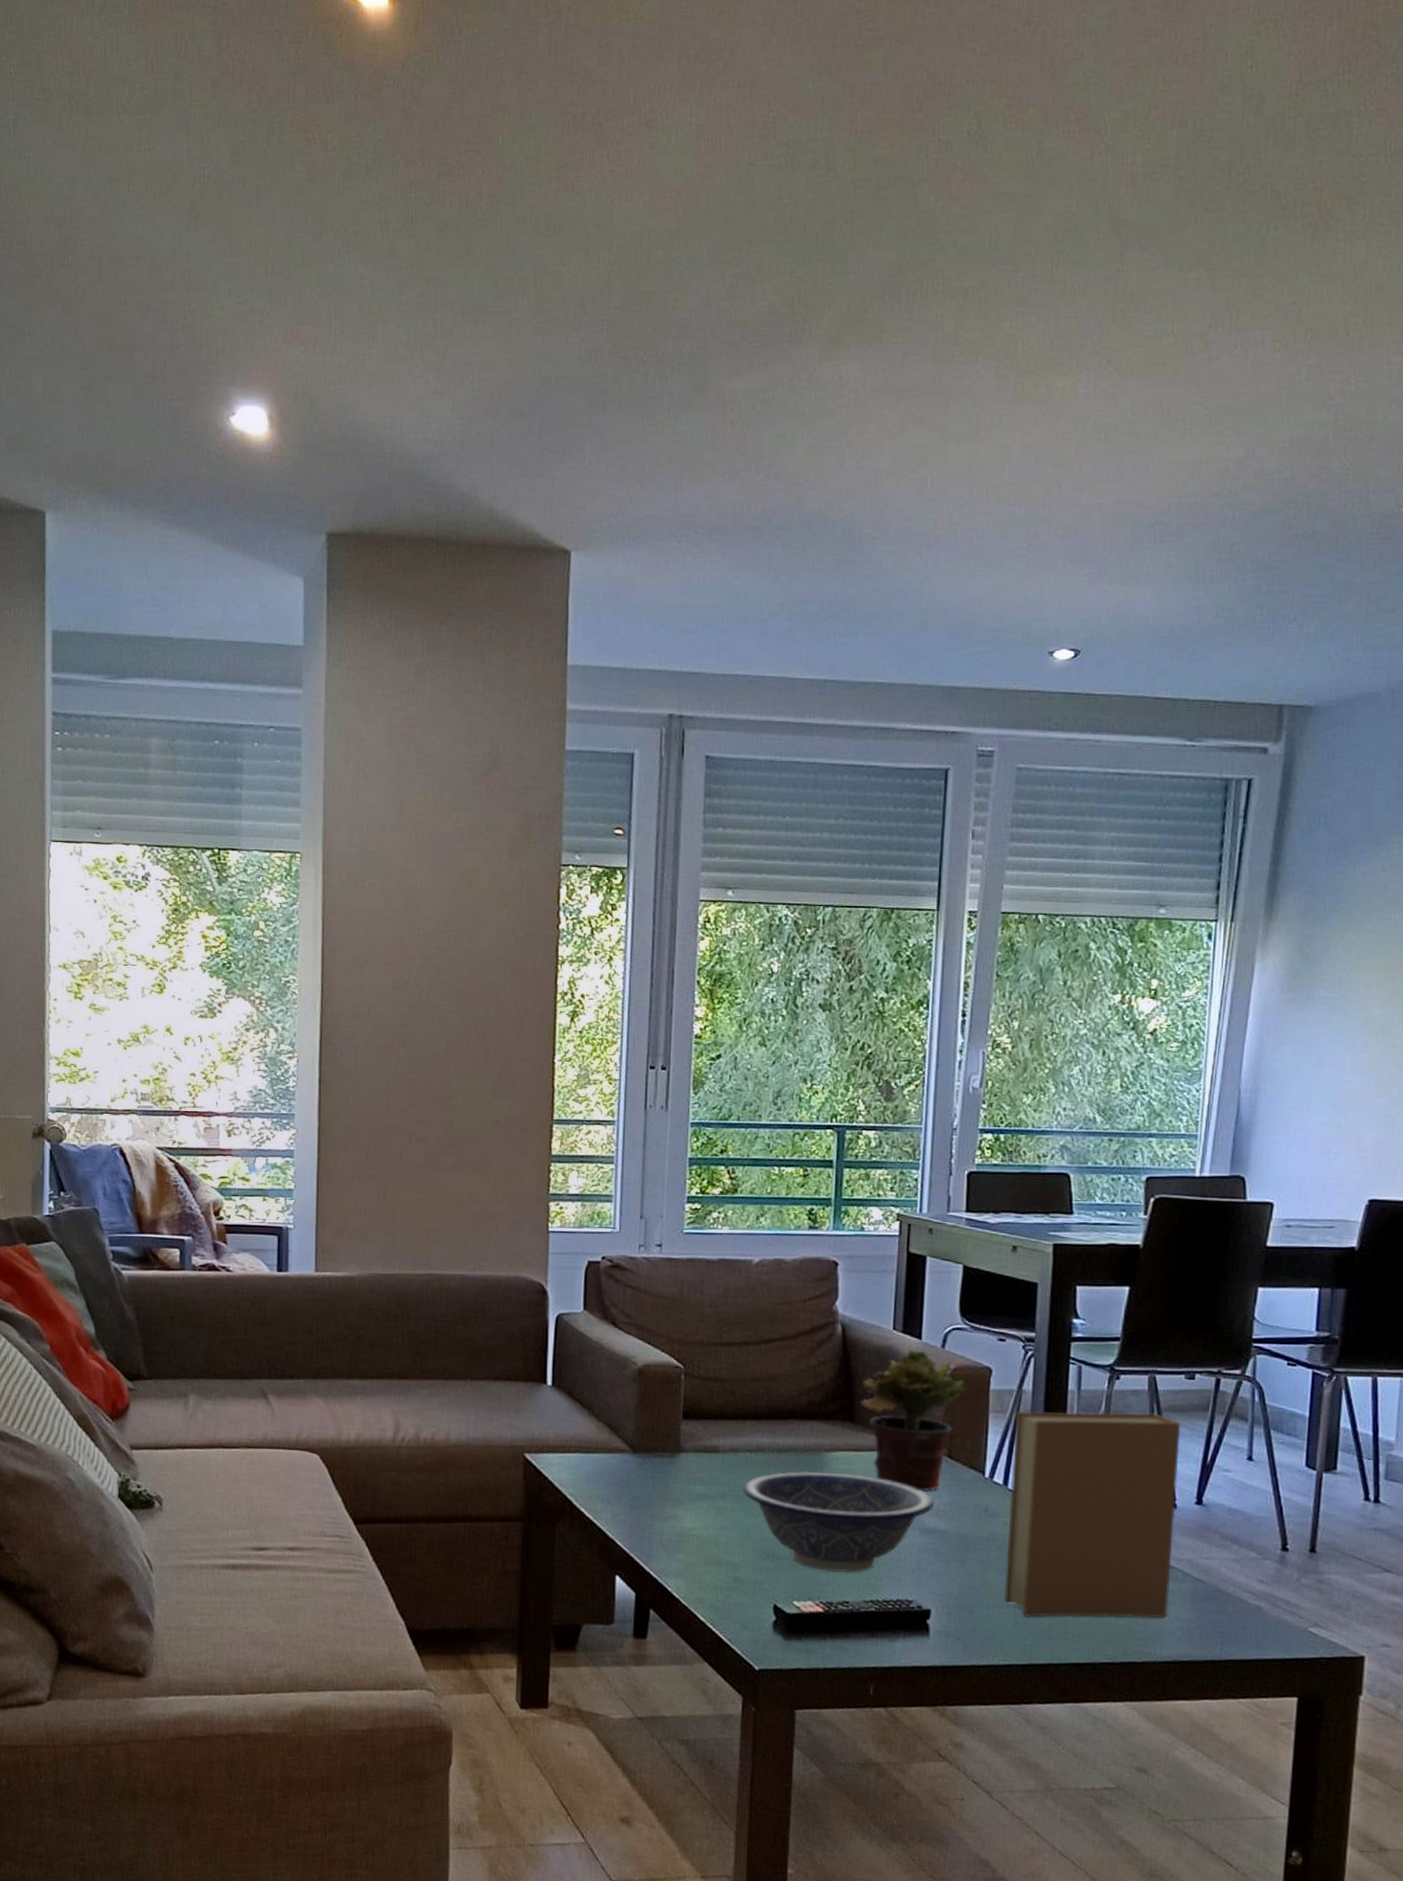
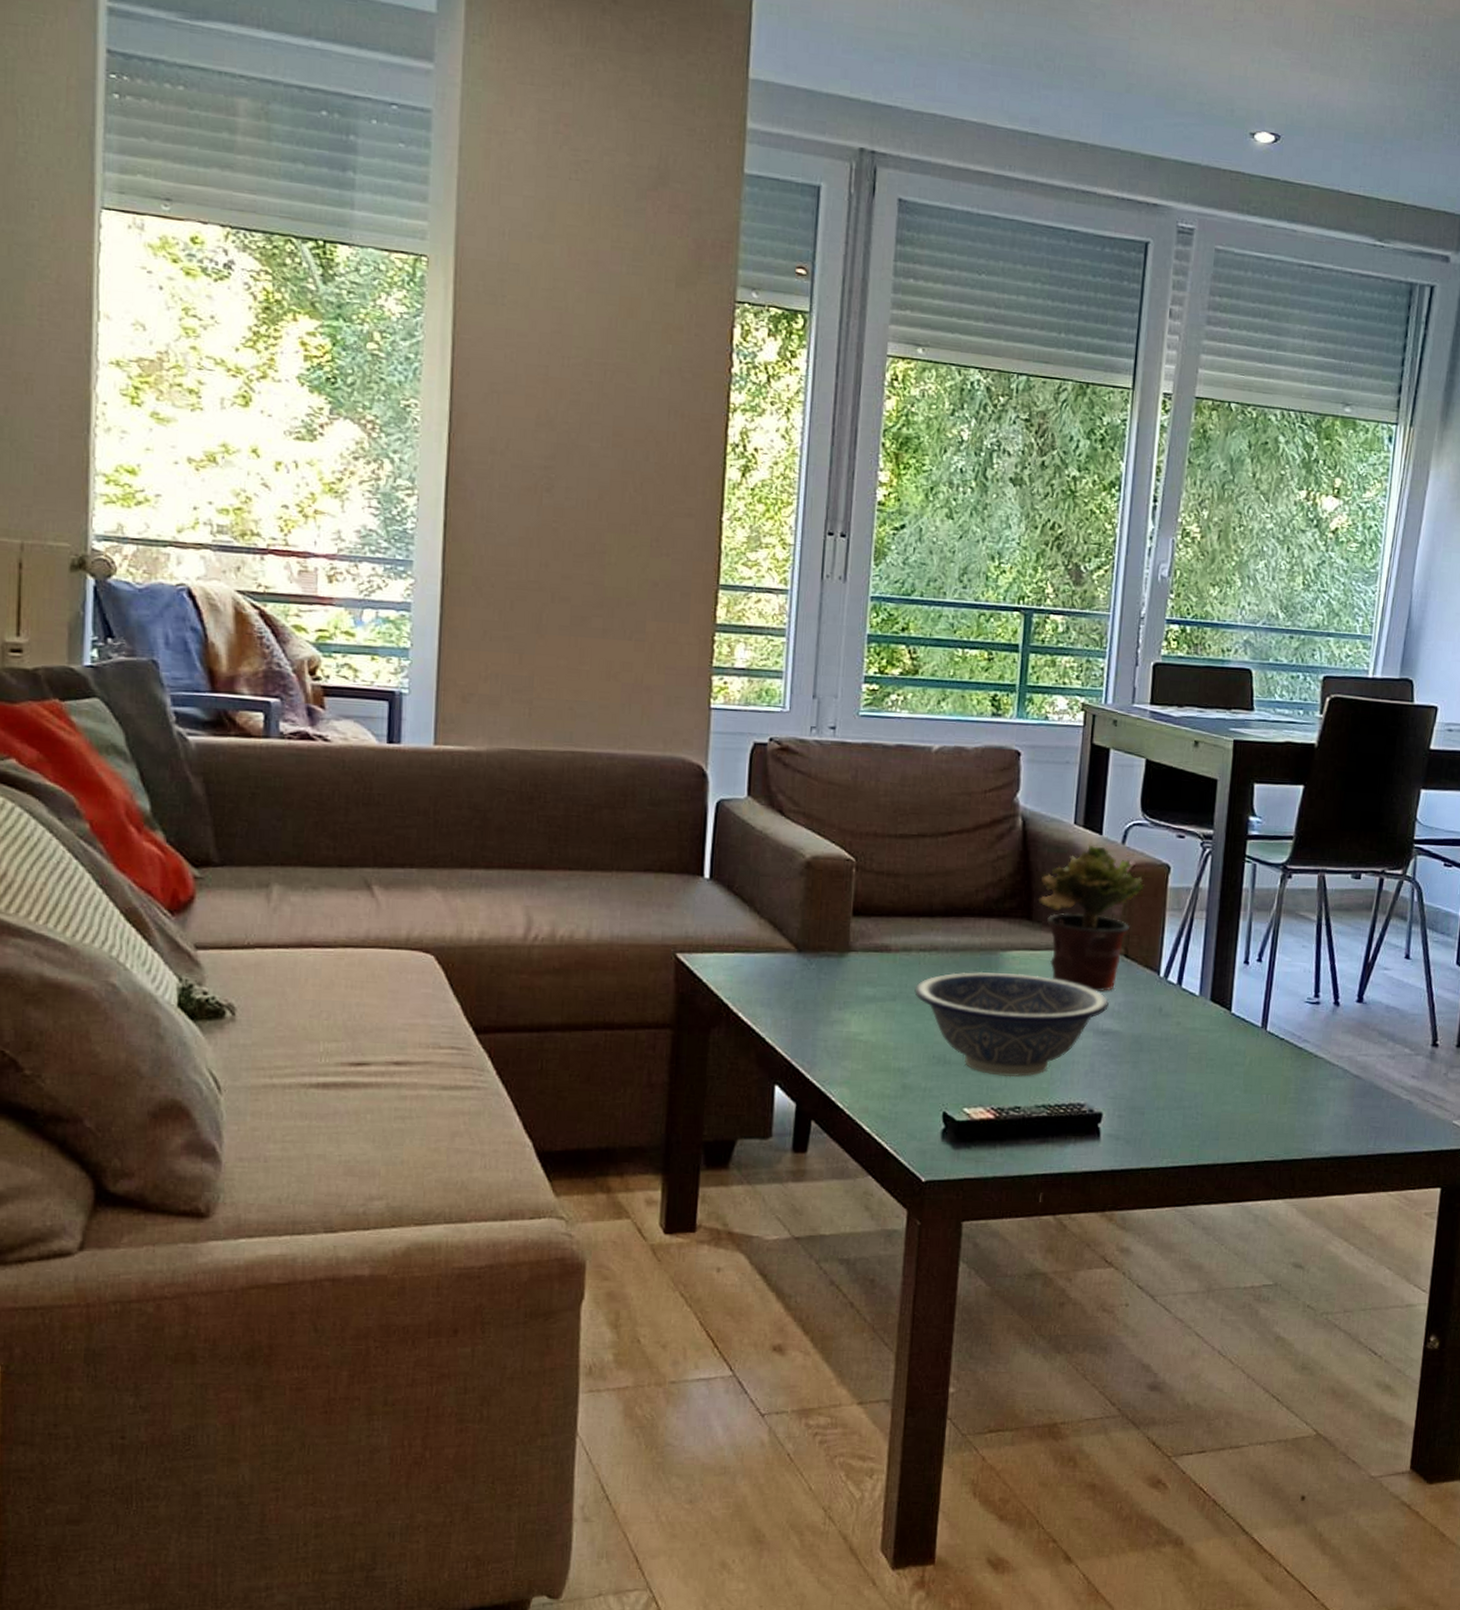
book: present [1003,1411,1181,1619] -> none [1173,909,1347,1118]

